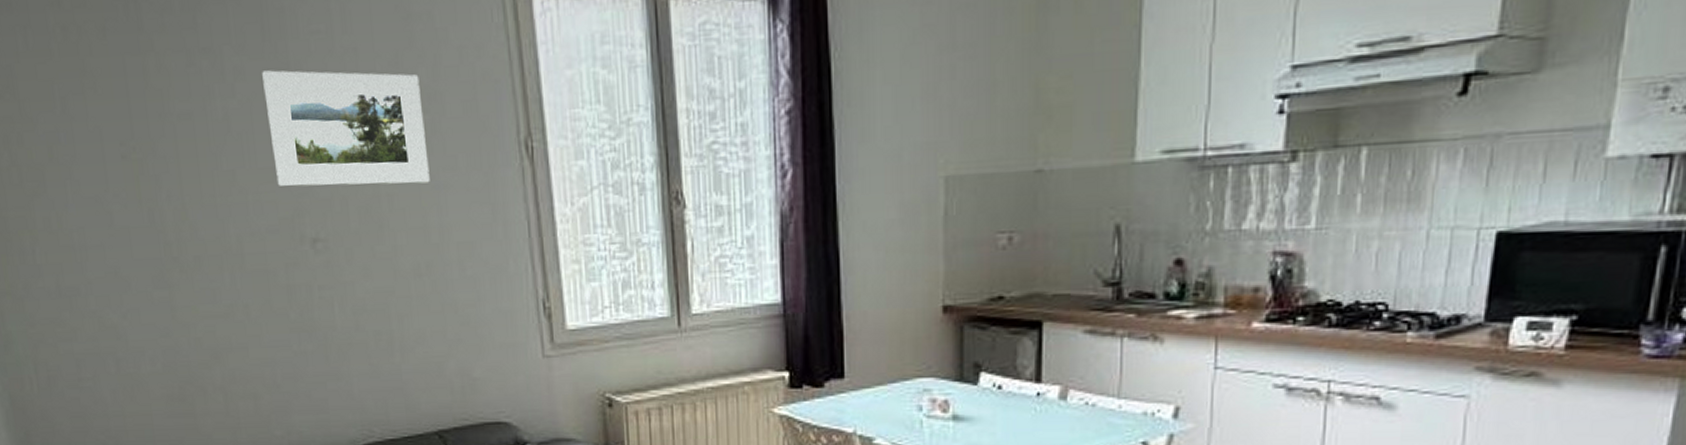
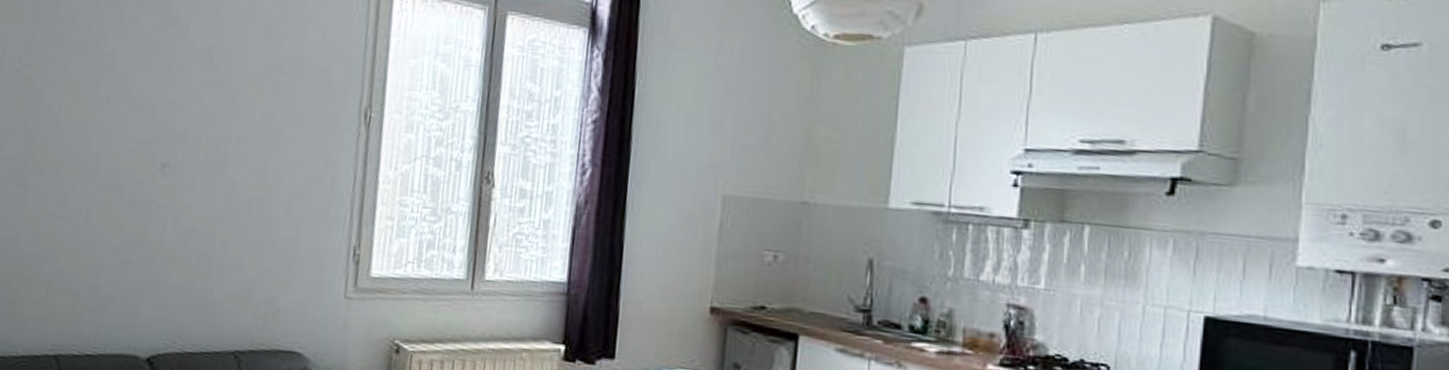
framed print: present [262,70,430,187] -> none [144,21,286,132]

